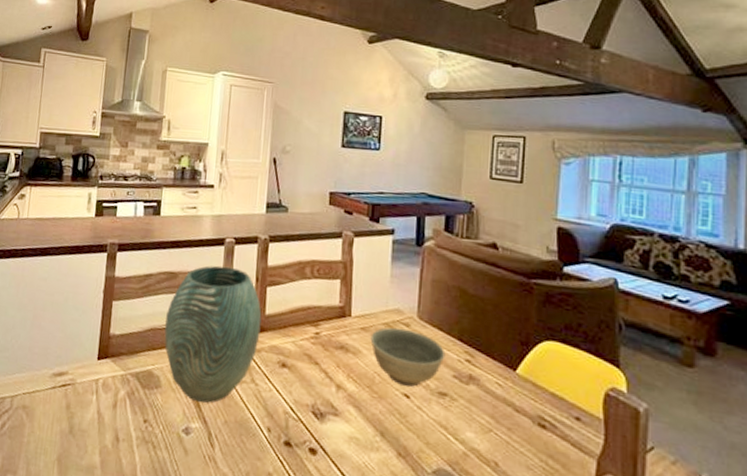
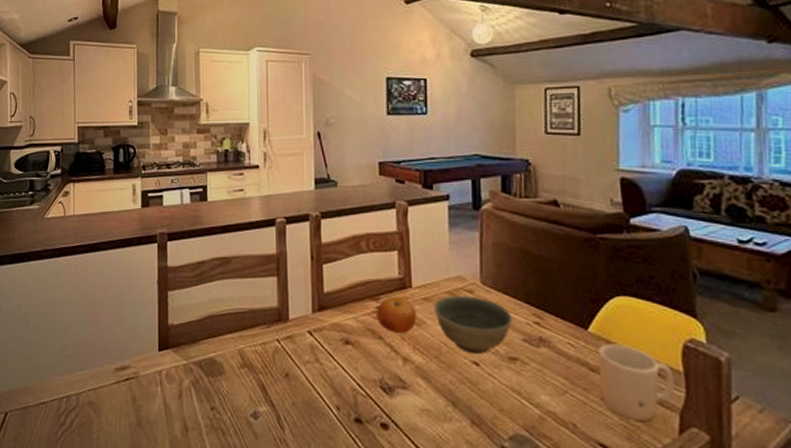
vase: present [164,265,262,403] -> none [223,247,320,386]
fruit: none [314,323,354,361] -> present [377,296,417,333]
mug: none [522,386,595,465] -> present [598,343,675,421]

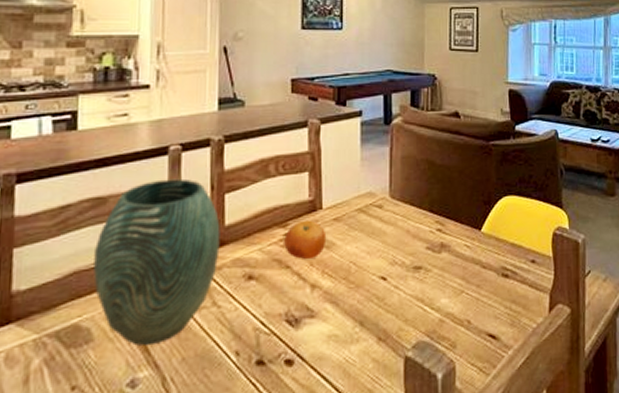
vase: none [223,247,320,386] -> present [93,178,221,346]
bowl: present [434,295,513,354] -> none [344,210,418,269]
mug: present [598,343,675,421] -> none [489,239,547,307]

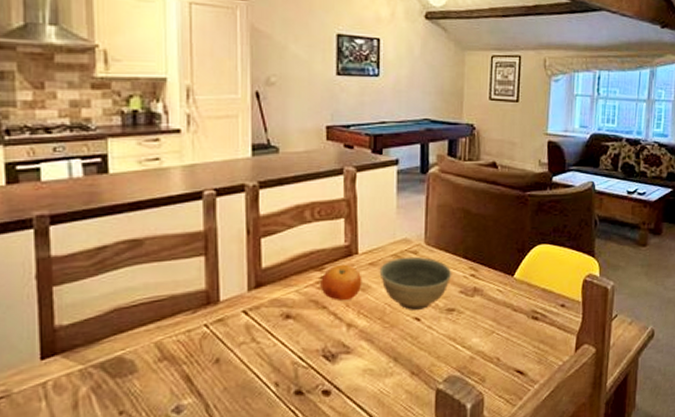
vase: present [93,178,221,346] -> none [134,222,257,376]
bowl: none [344,210,418,269] -> present [379,256,452,310]

